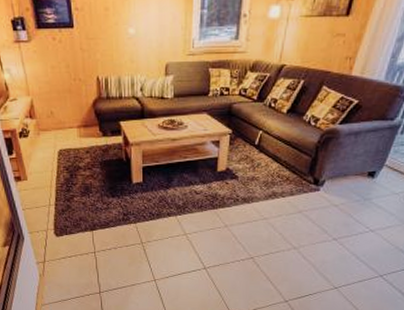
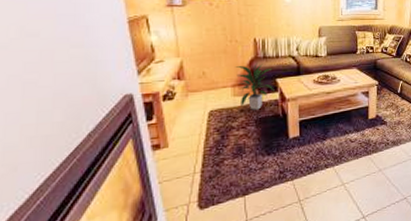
indoor plant: none [80,104,118,152] -> present [235,63,274,110]

